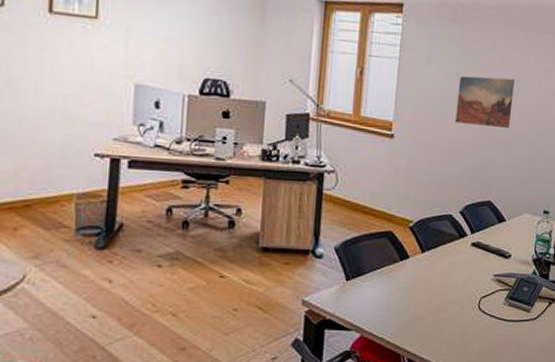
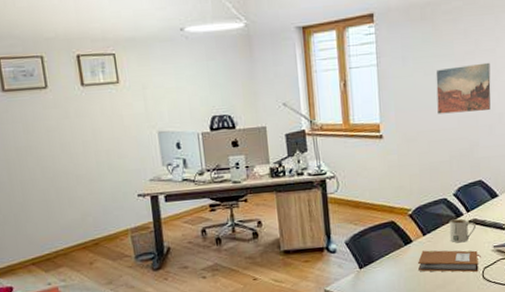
notebook: none [411,269,479,301] -> present [418,250,481,273]
mug: none [449,239,478,266] -> present [449,218,476,243]

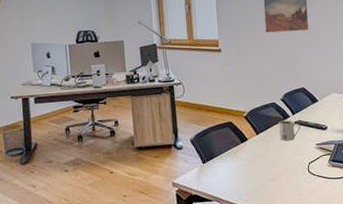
notebook: present [418,250,481,273] -> none [253,147,306,167]

